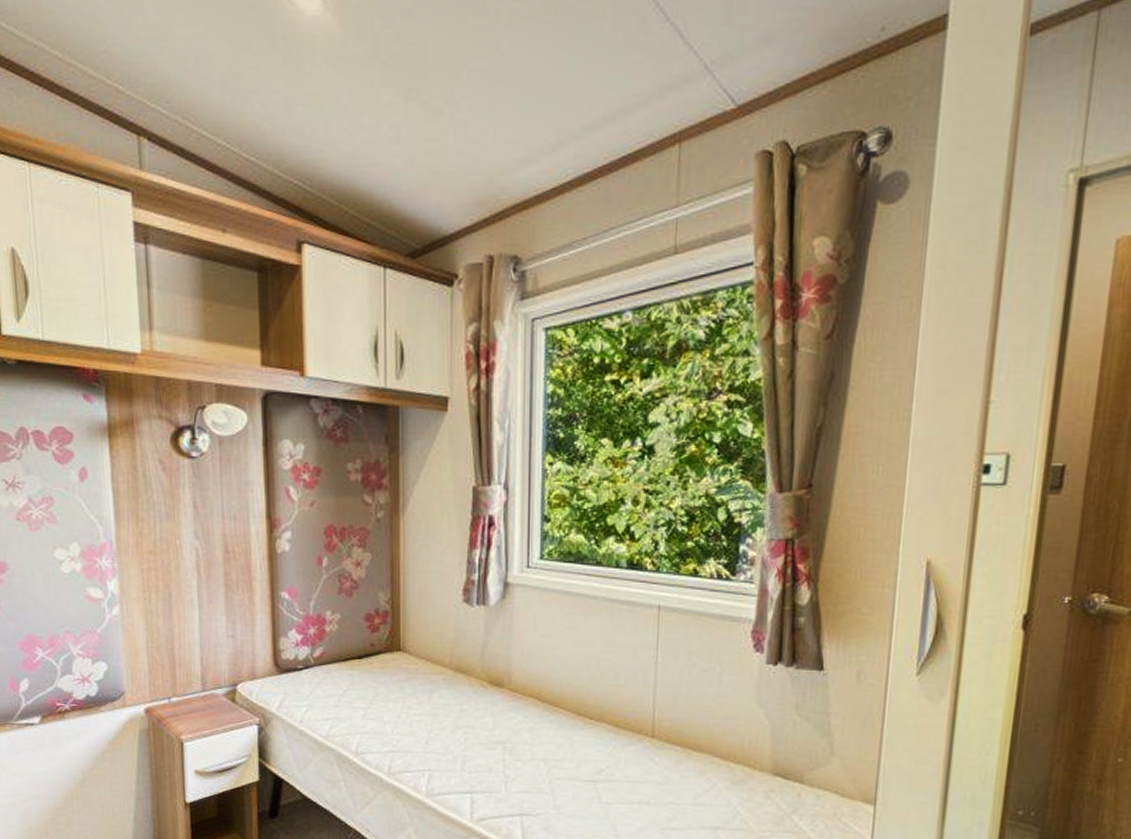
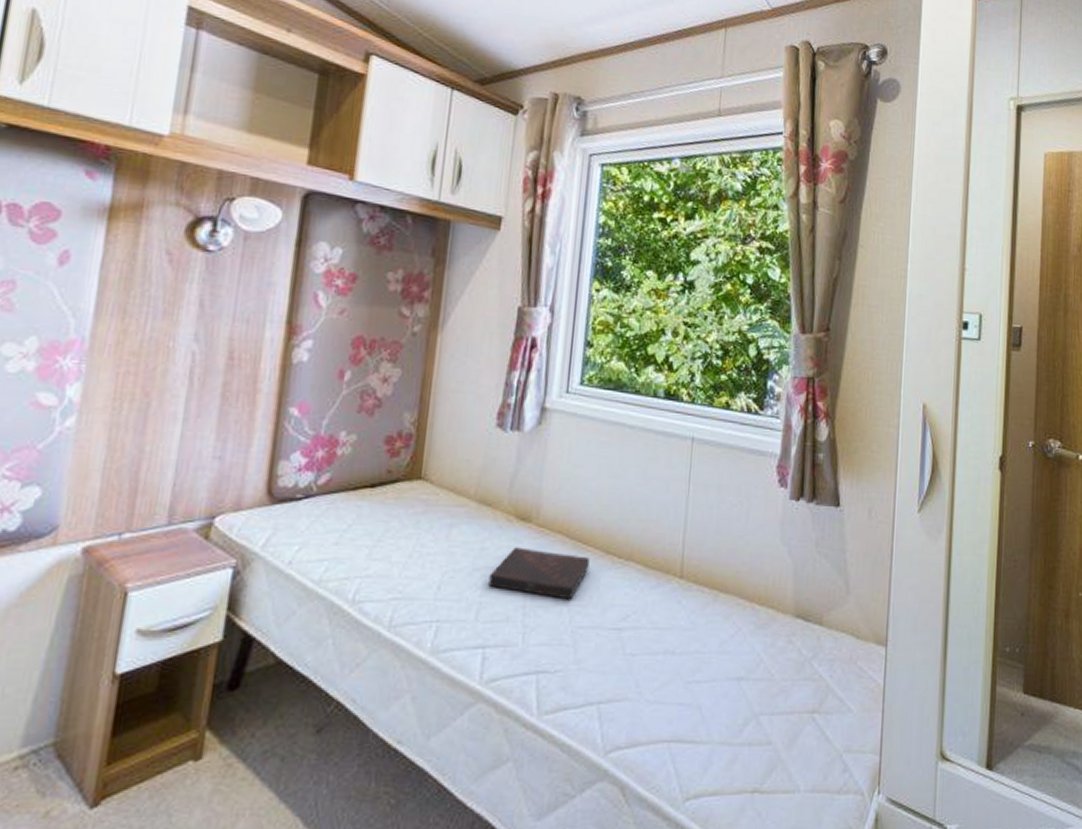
book: none [470,709,562,755] -> present [488,547,590,600]

